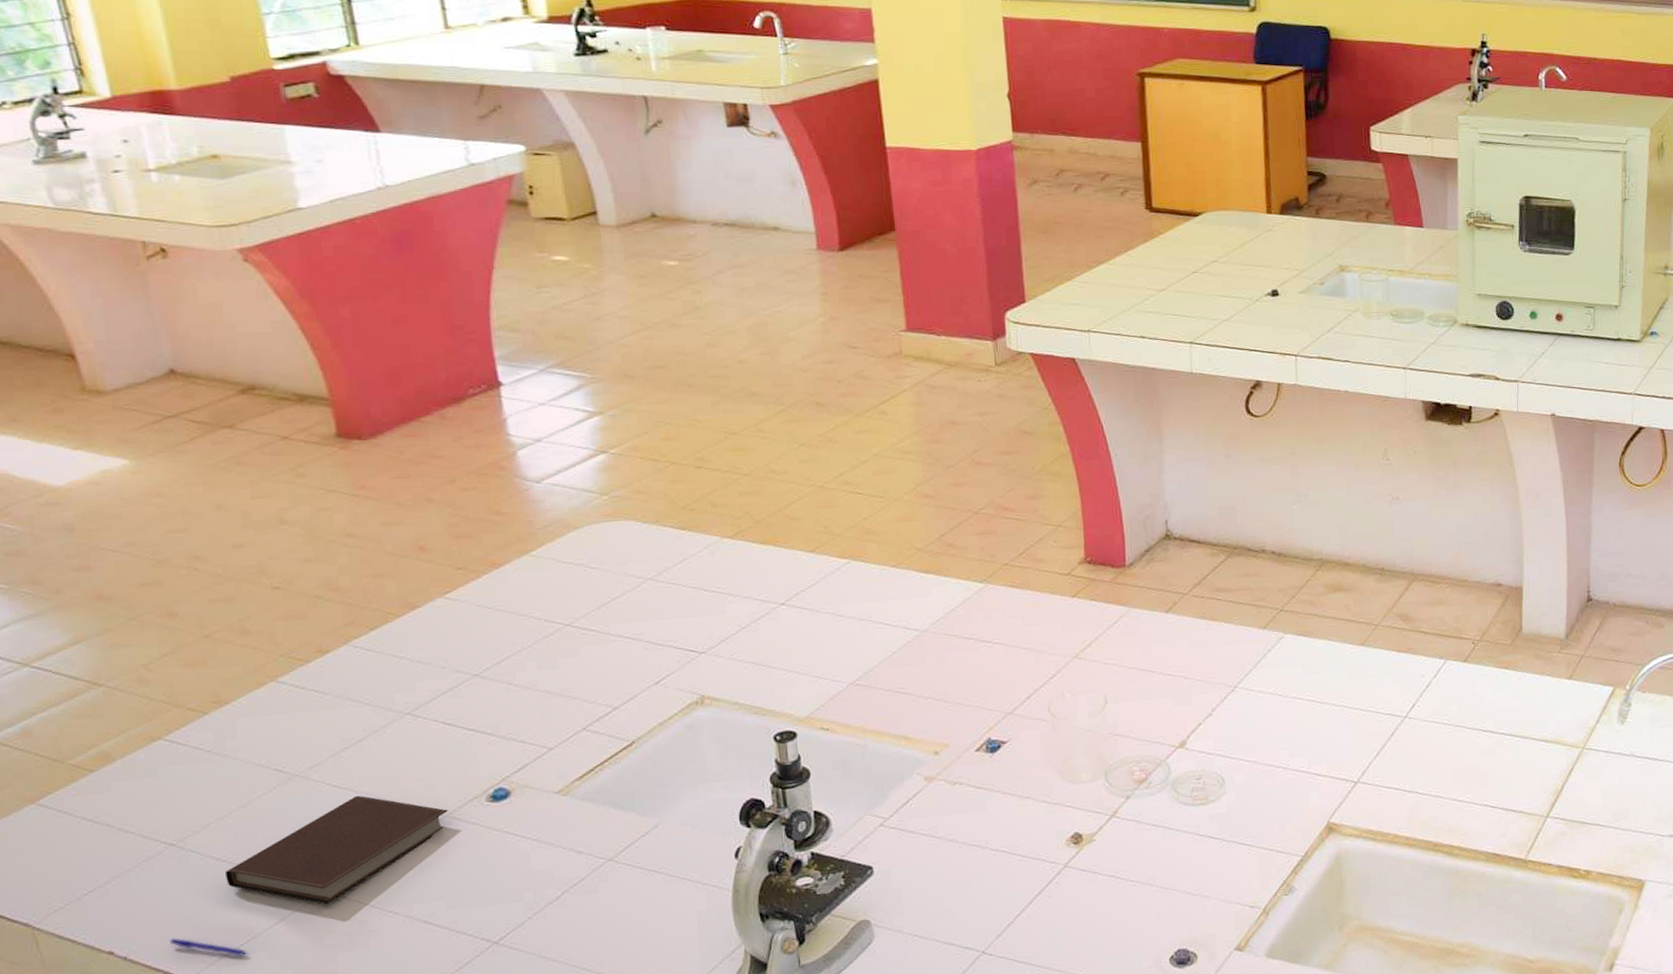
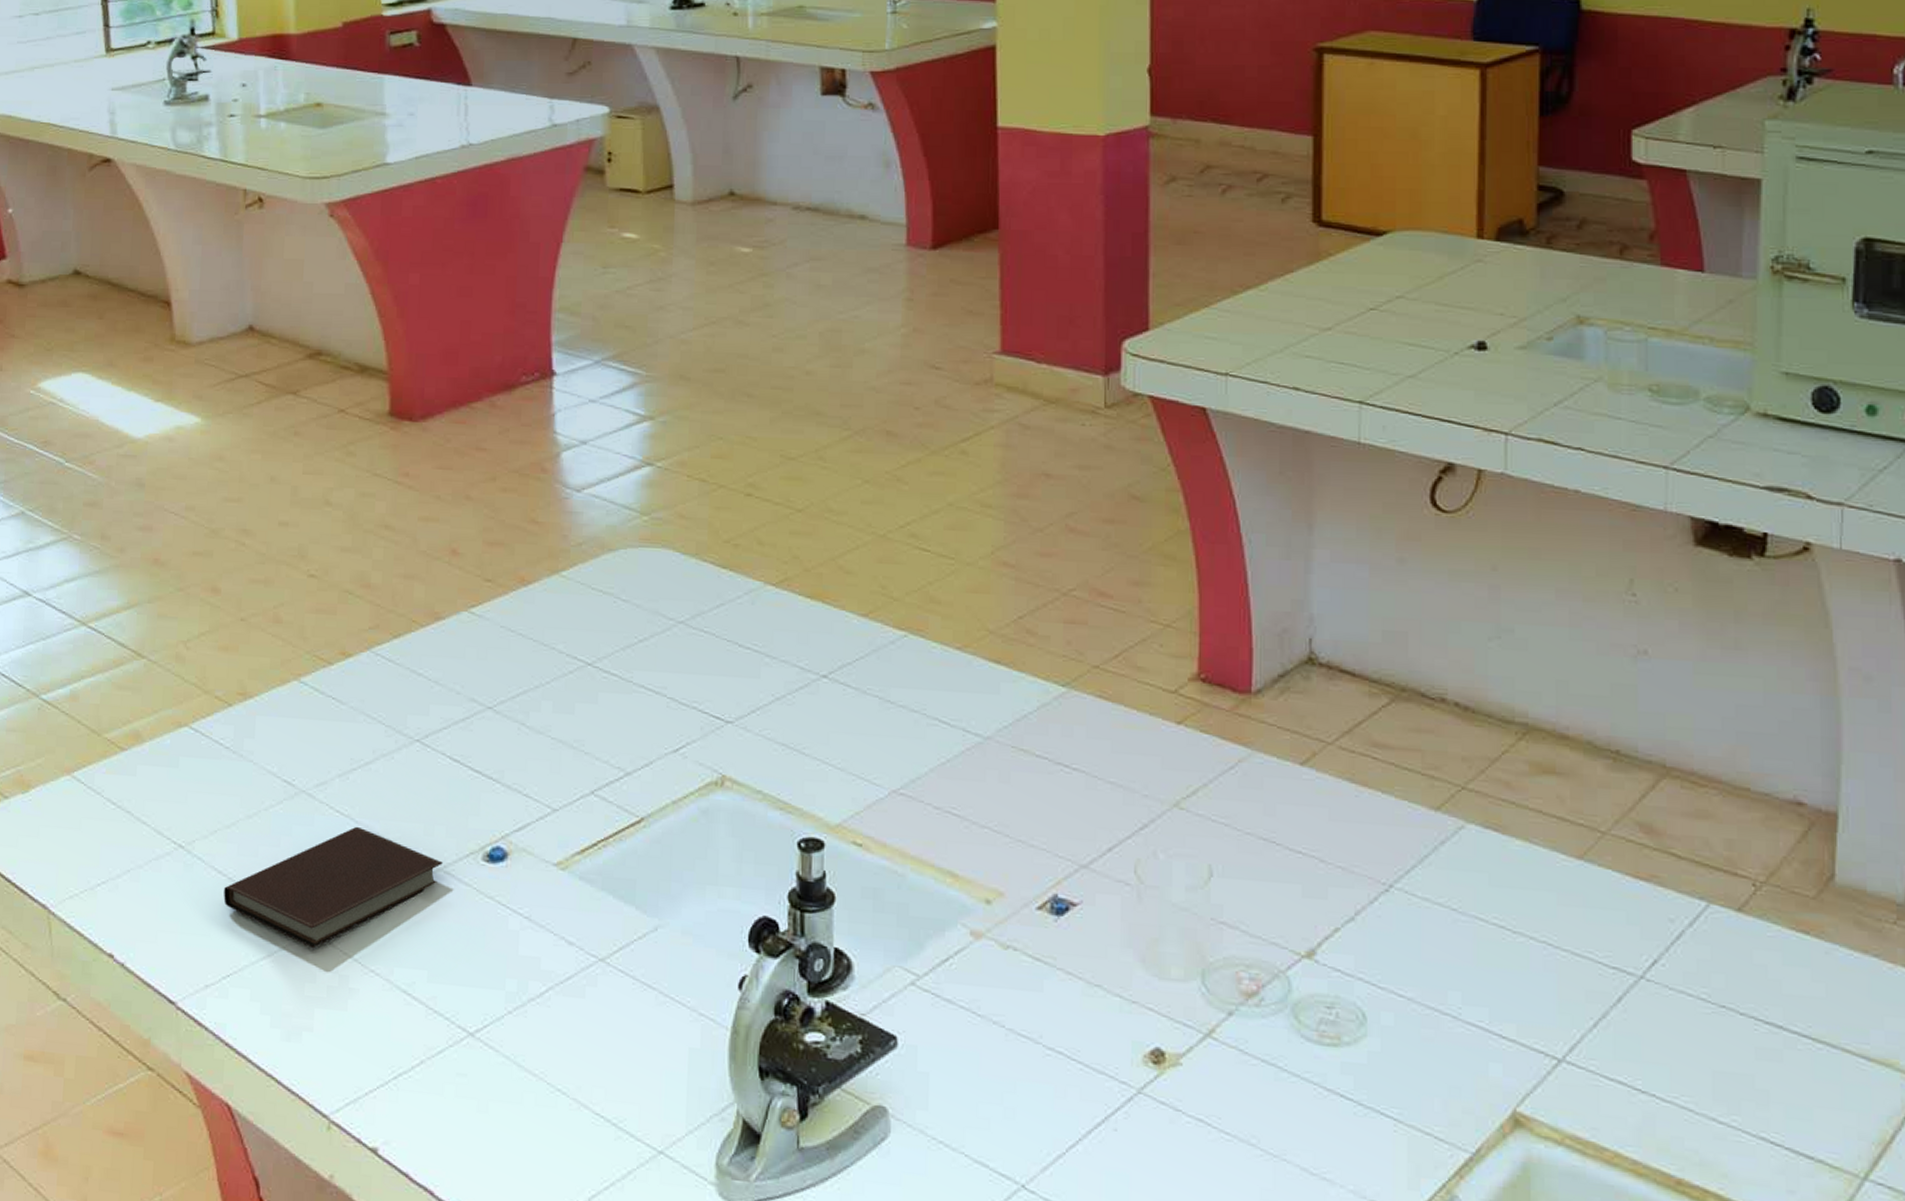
pen: present [170,938,249,957] -> none [164,952,233,989]

